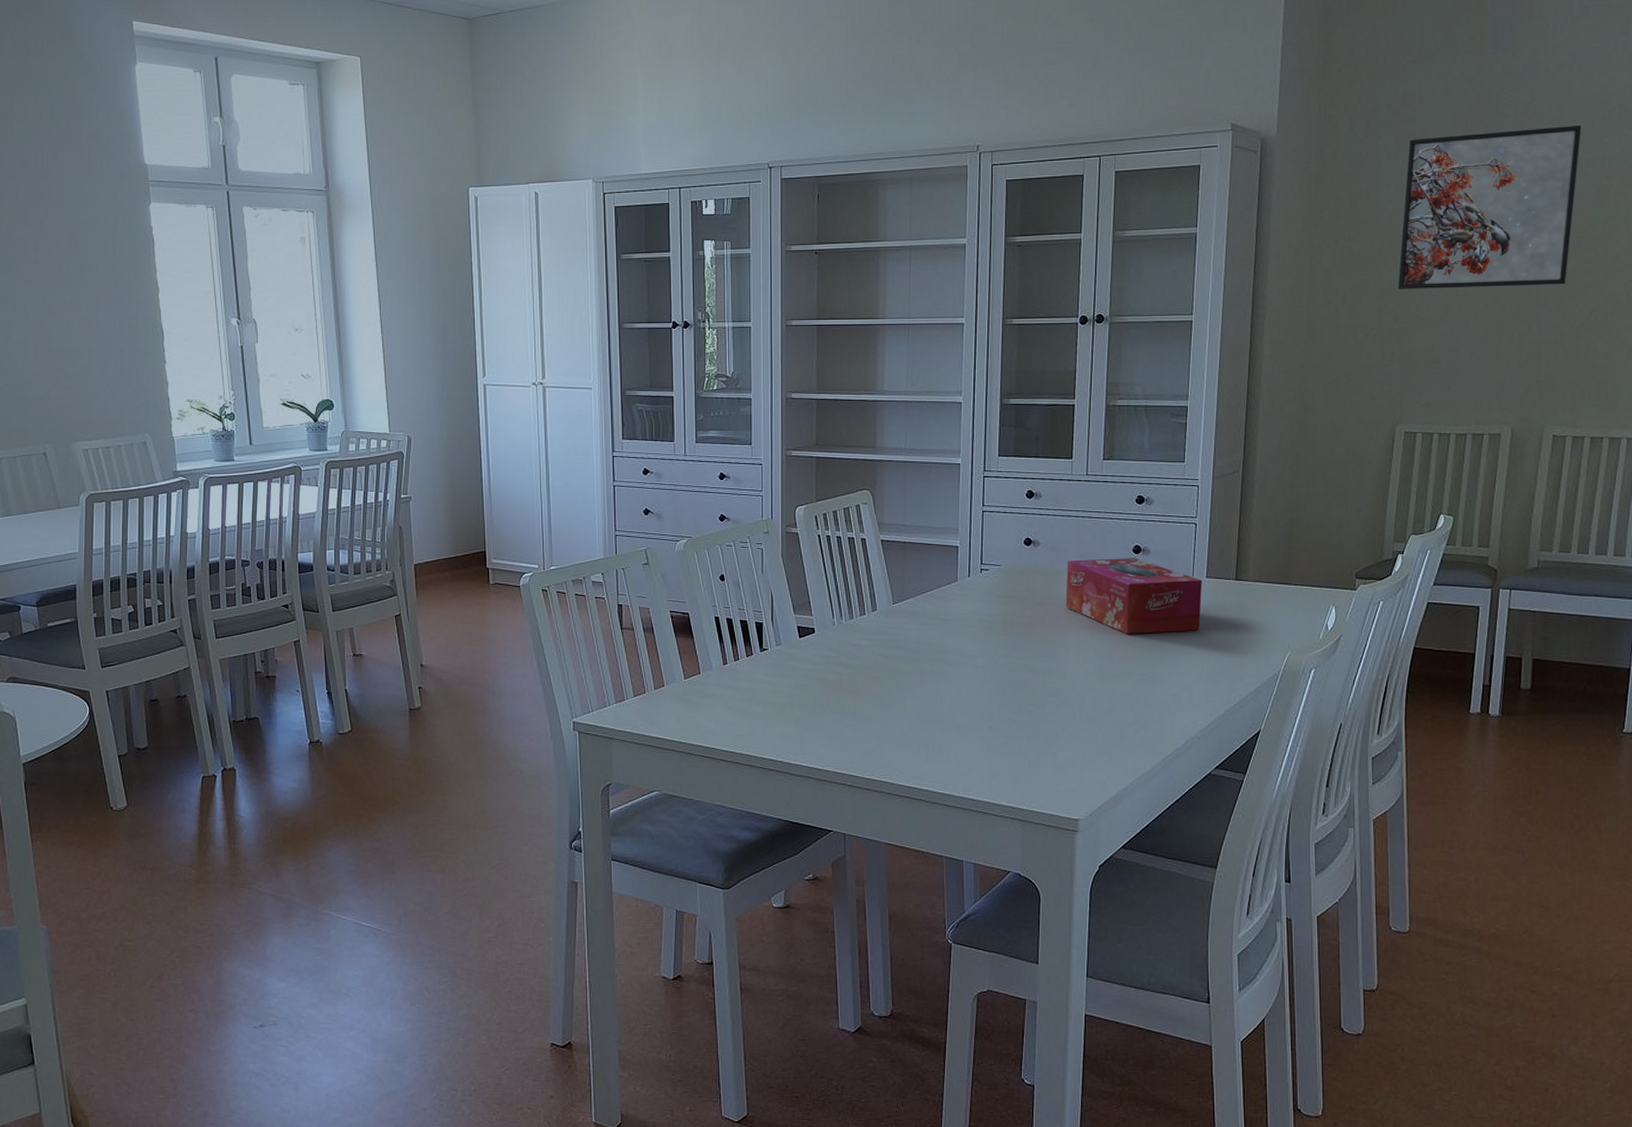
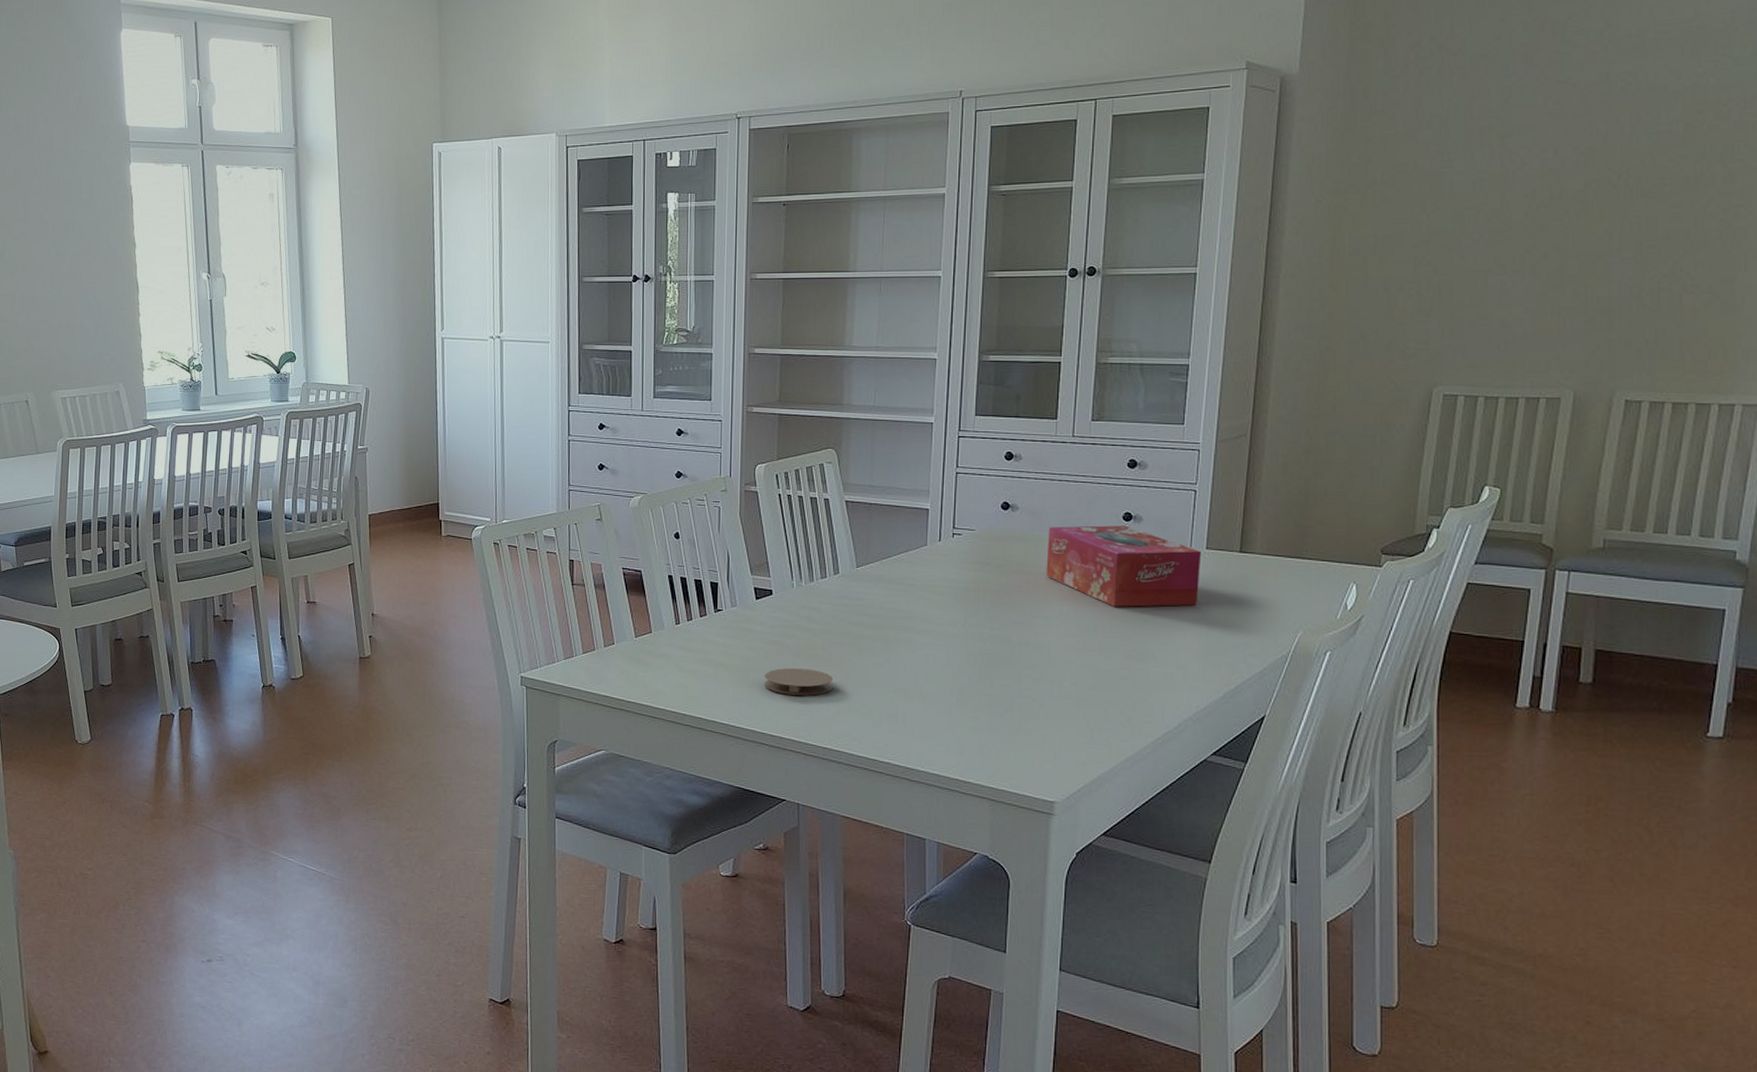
coaster: none [809,702,873,729] -> present [764,667,832,696]
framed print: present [1397,125,1581,289] -> none [1438,53,1668,238]

